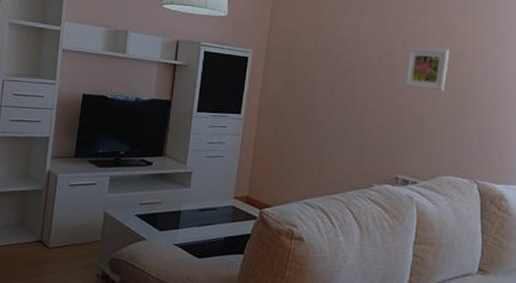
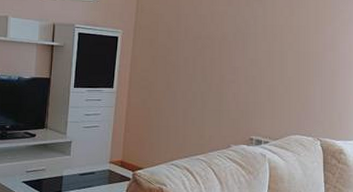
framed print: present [404,47,450,91] -> none [256,23,295,61]

